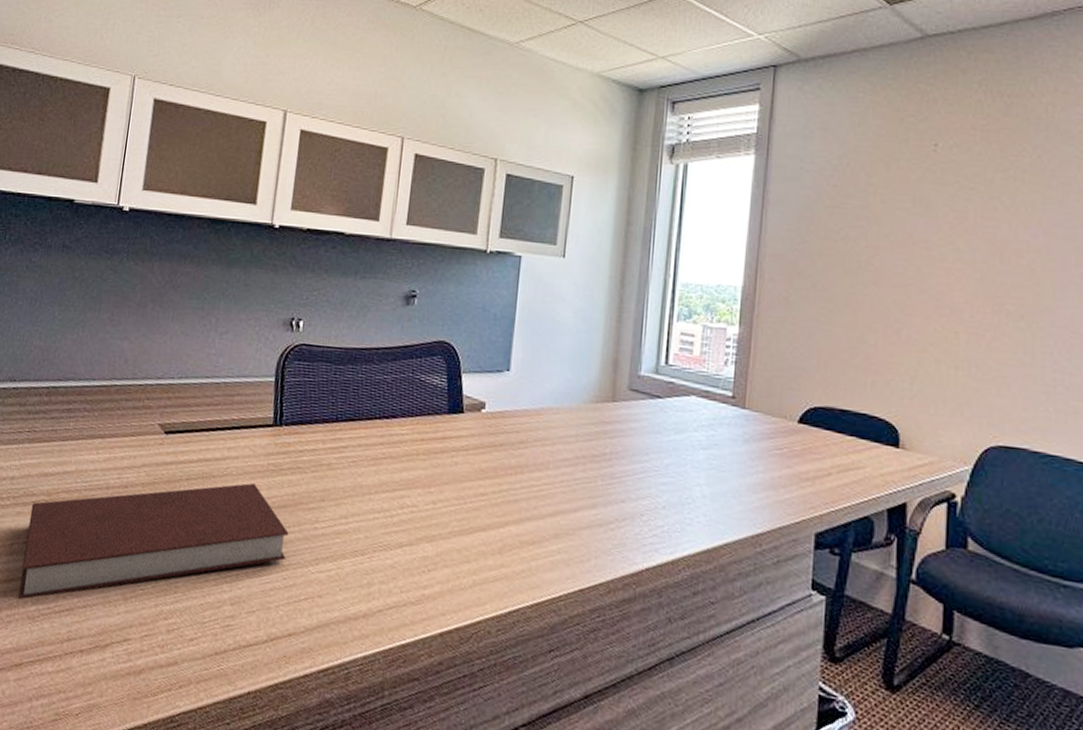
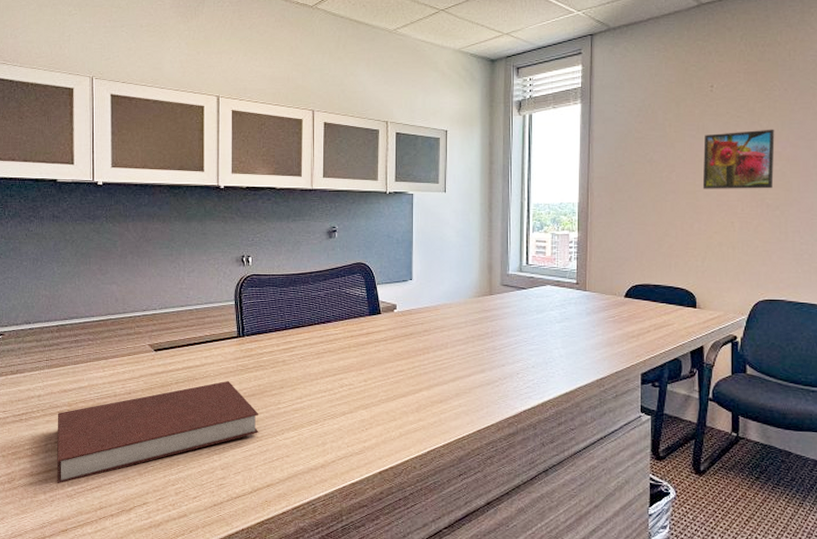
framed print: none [916,208,1022,291] -> present [702,129,775,189]

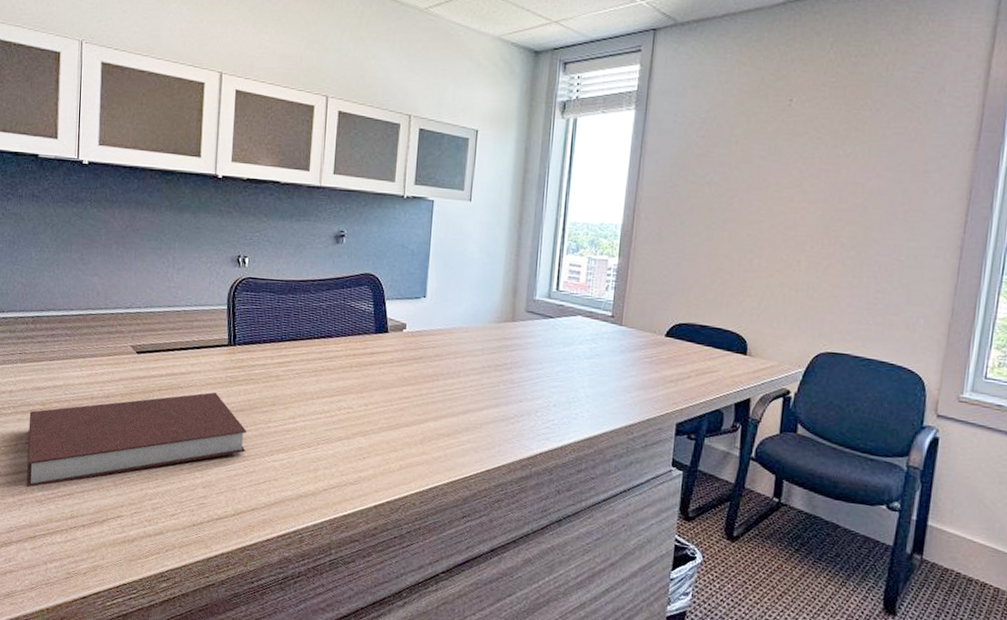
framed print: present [702,129,775,189] -> none [767,155,860,226]

